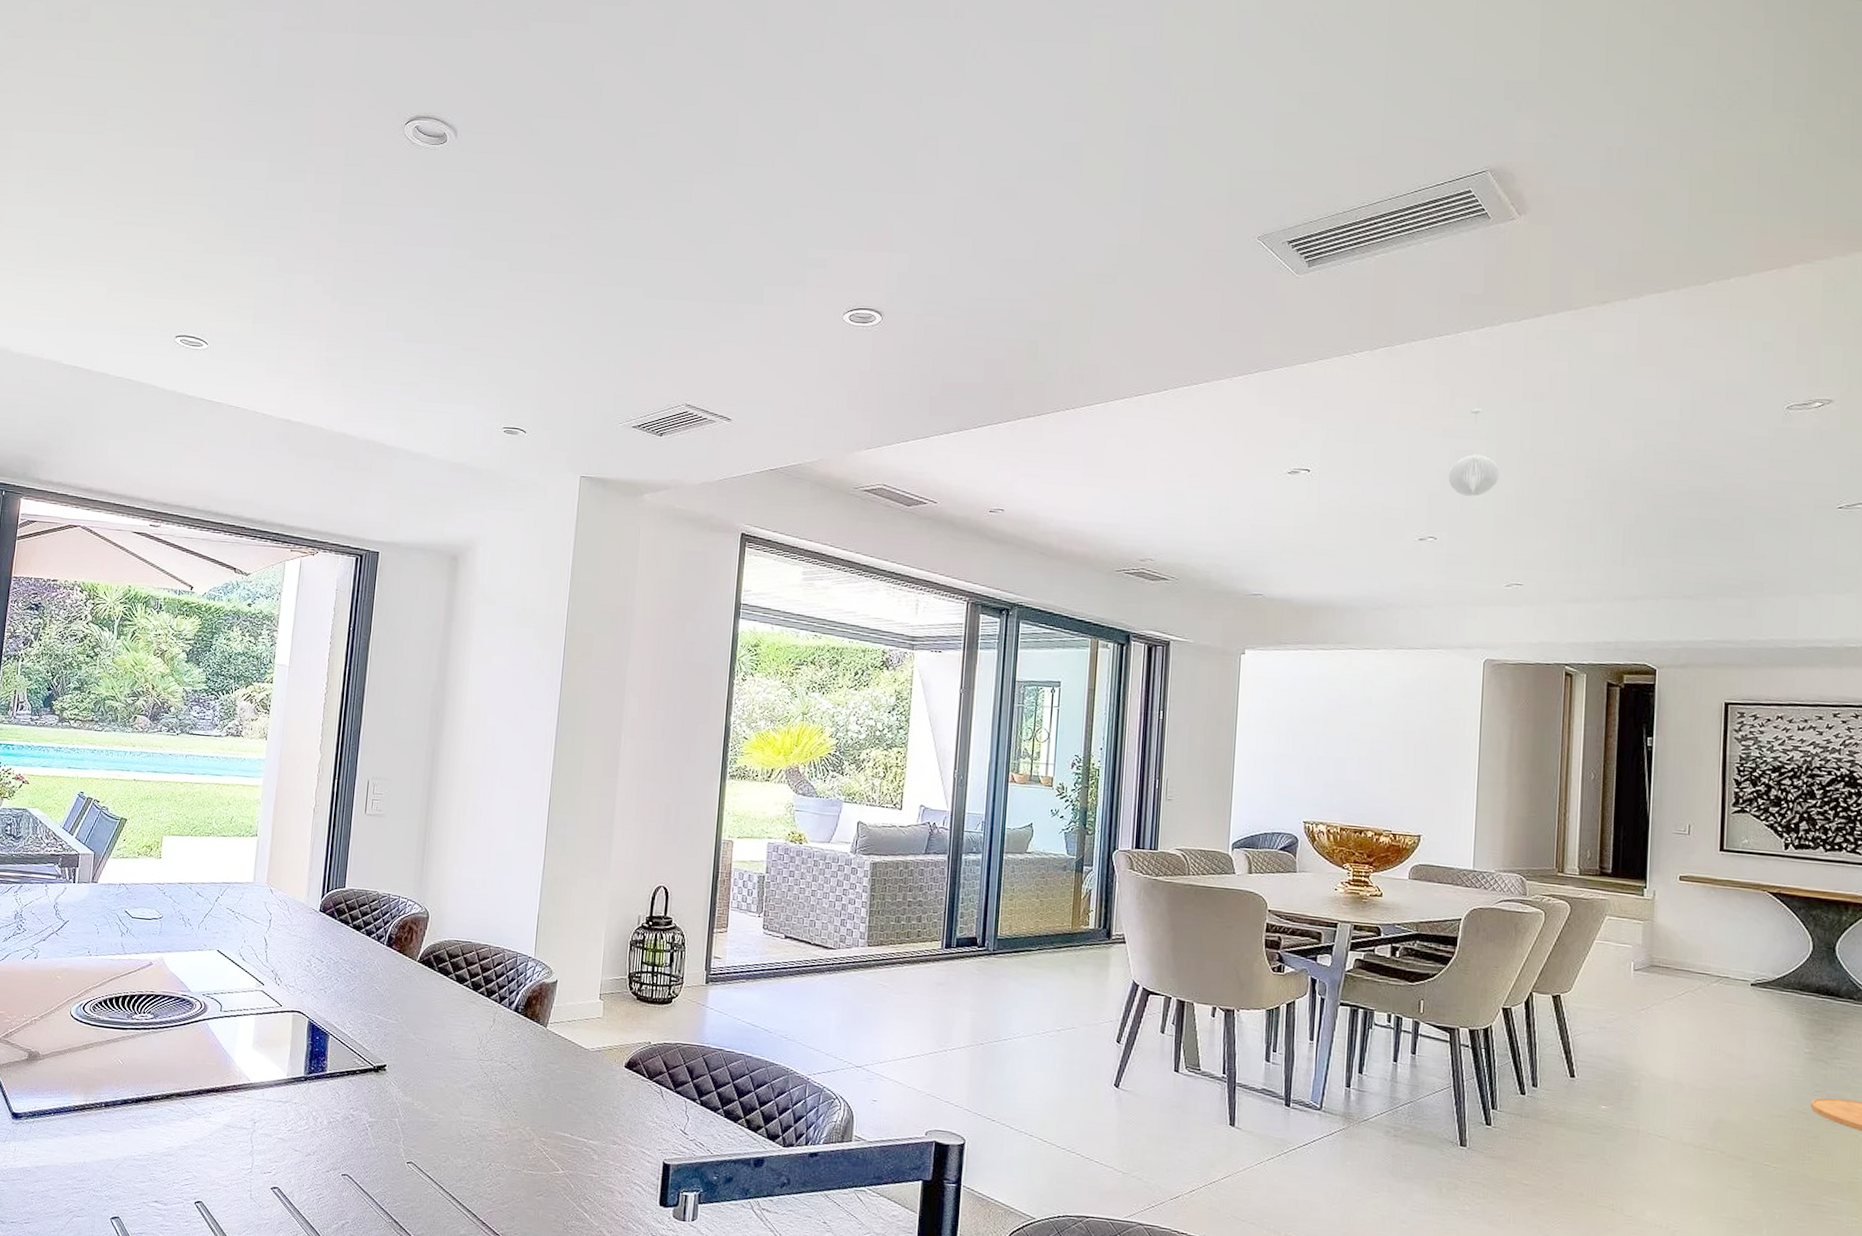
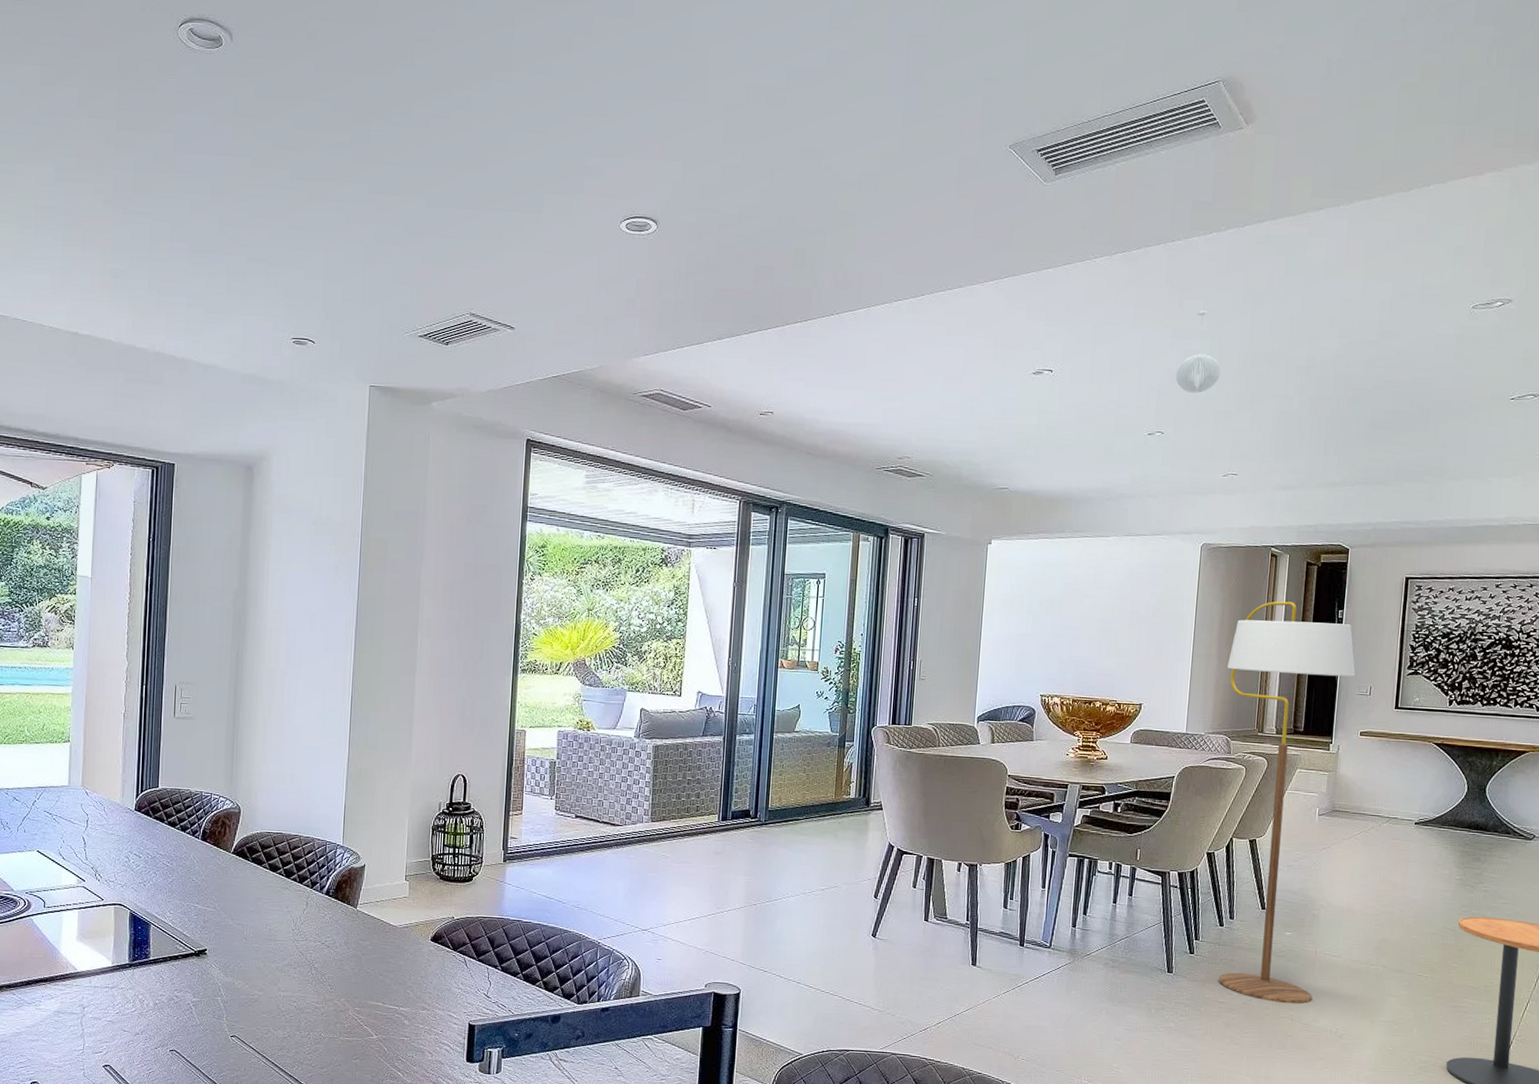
floor lamp: none [1519,725,1671,1192] -> present [1218,601,1356,1004]

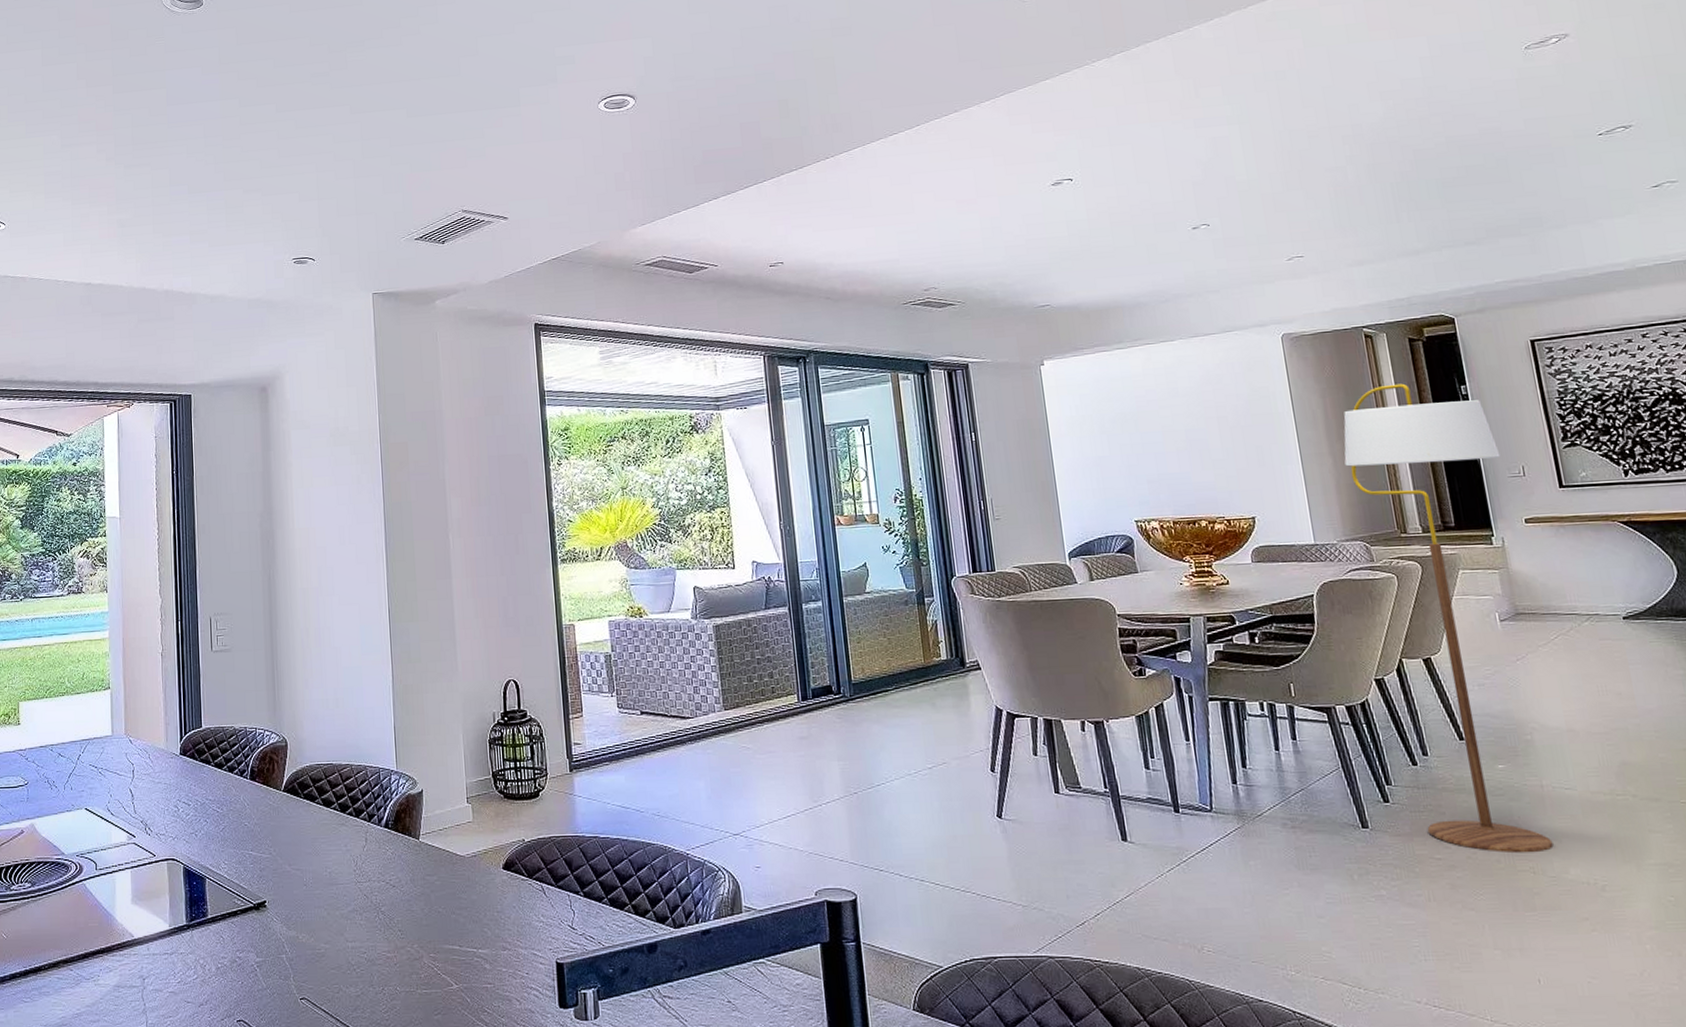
pendant light: present [1175,310,1221,393] -> none [1208,96,1258,180]

